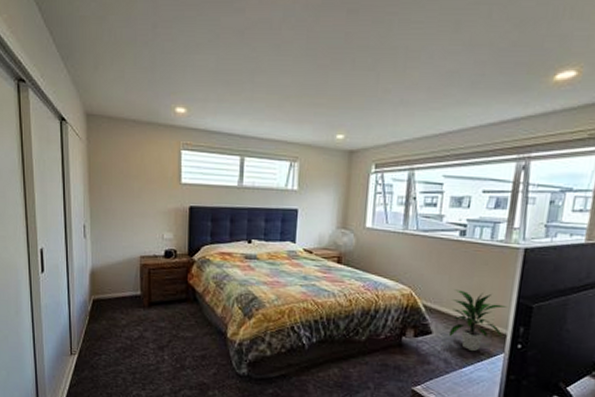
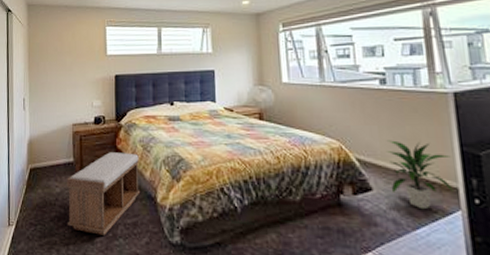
bench: none [134,287,211,366] -> present [67,152,141,235]

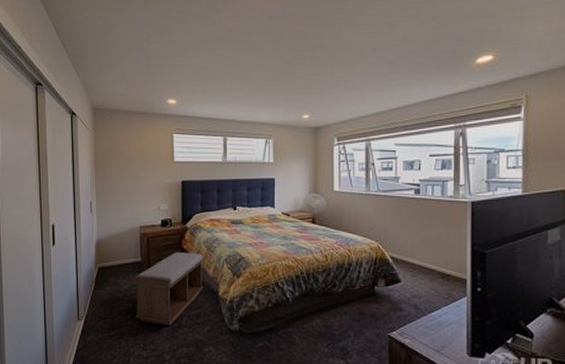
indoor plant: present [387,140,453,210] -> none [415,241,464,297]

